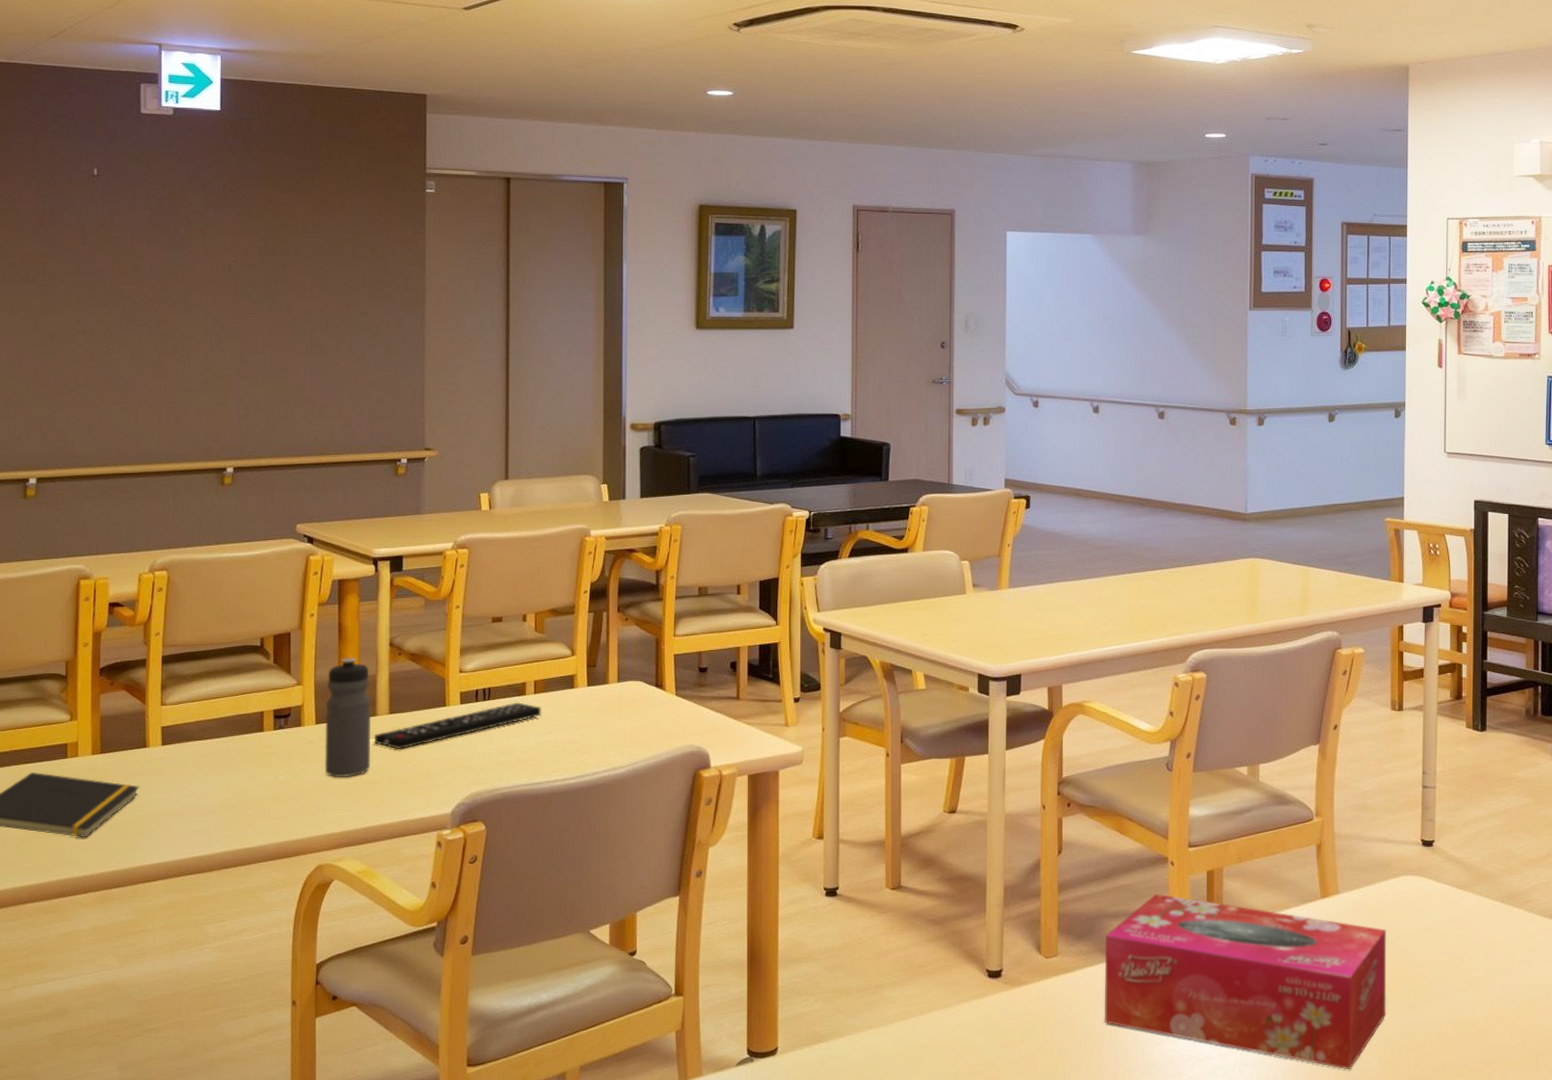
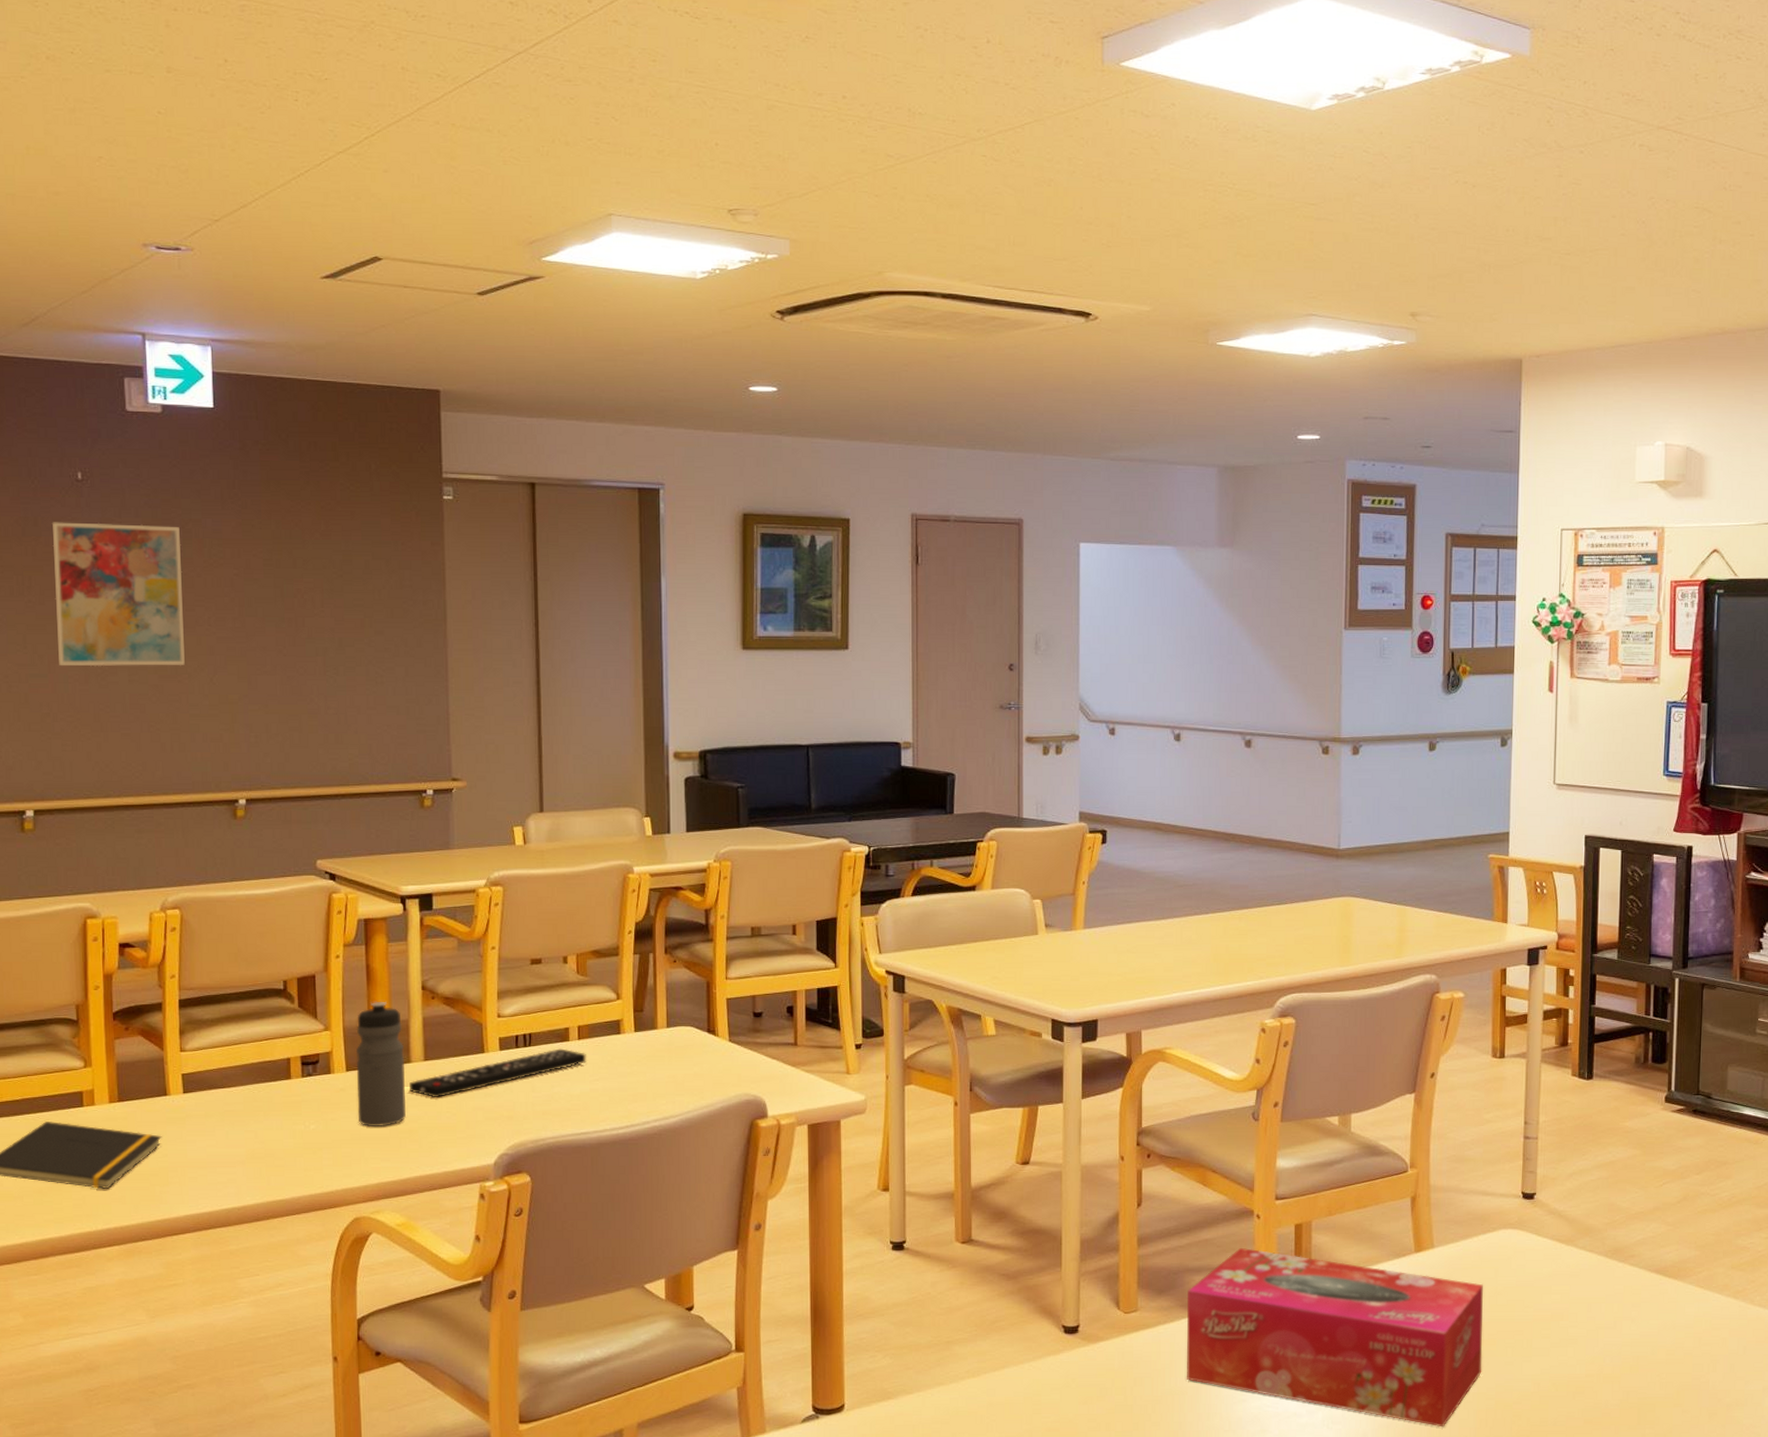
wall art: none [67,213,185,345] -> present [52,522,185,667]

